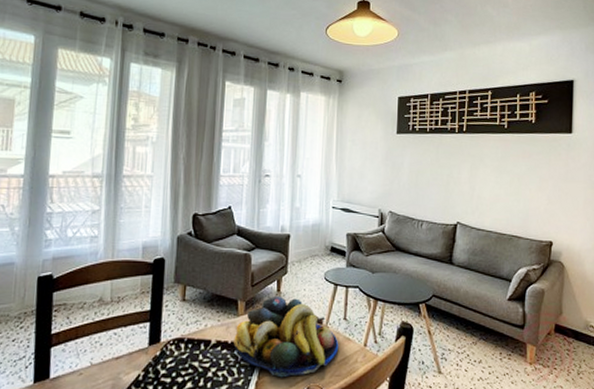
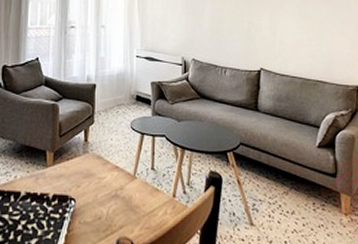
fruit bowl: present [233,295,339,378] -> none [43,145,148,231]

